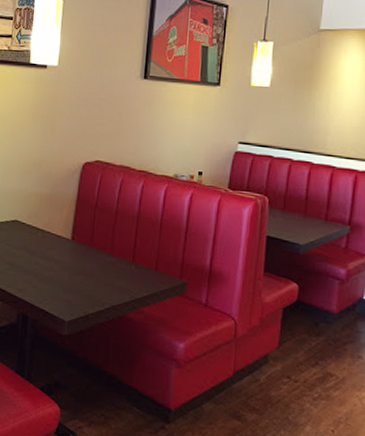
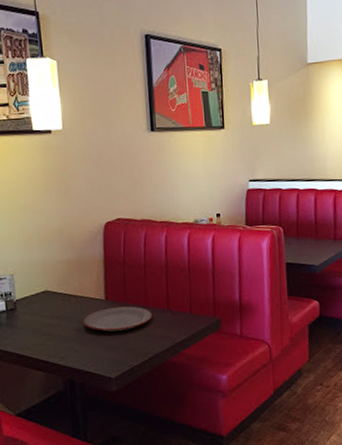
plate: none [46,248,116,275] -> present [83,306,153,332]

